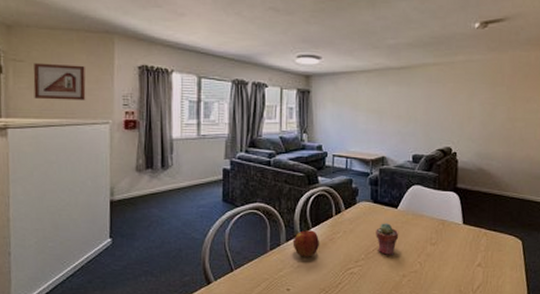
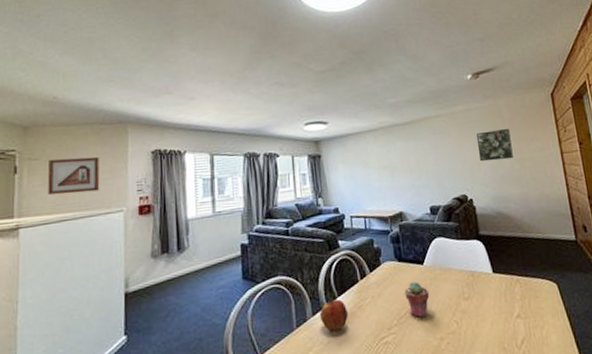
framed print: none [470,85,508,117] -> present [477,128,514,162]

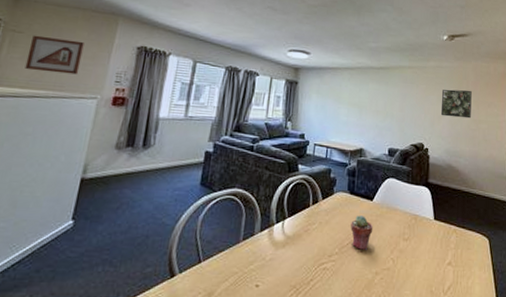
apple: present [319,299,349,331] -> none [267,218,295,249]

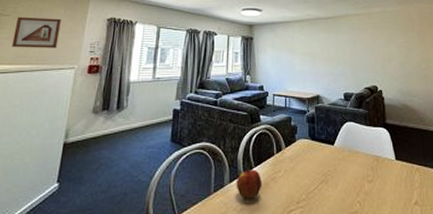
apple: none [267,218,295,249] -> present [236,168,263,199]
potted succulent: present [350,215,373,250] -> none [315,160,337,195]
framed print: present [440,89,472,119] -> none [390,31,420,58]

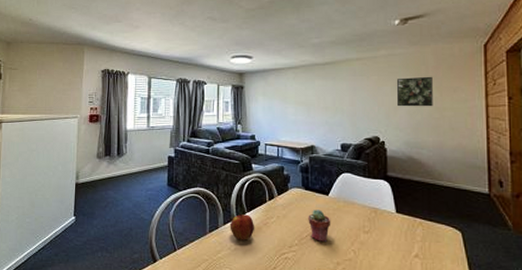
picture frame: present [11,16,62,48] -> none [23,70,61,99]
potted succulent: none [315,160,337,195] -> present [308,209,331,242]
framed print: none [390,31,420,58] -> present [396,76,433,107]

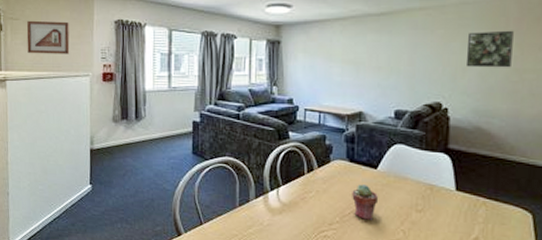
picture frame: none [23,70,61,99] -> present [26,20,70,54]
apple: present [229,213,255,241] -> none [262,186,291,216]

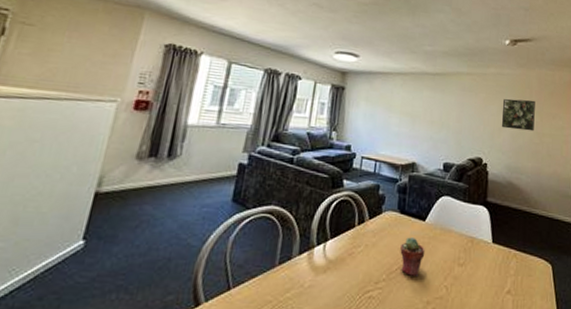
picture frame: present [26,20,70,54] -> none [34,28,104,74]

